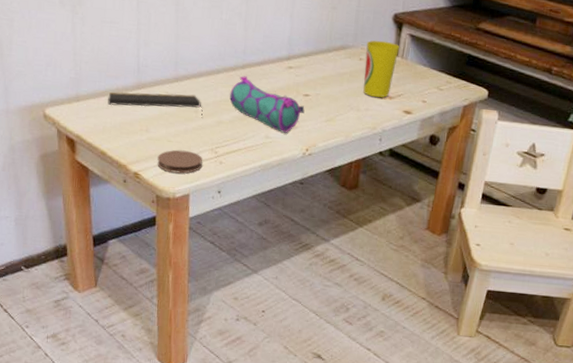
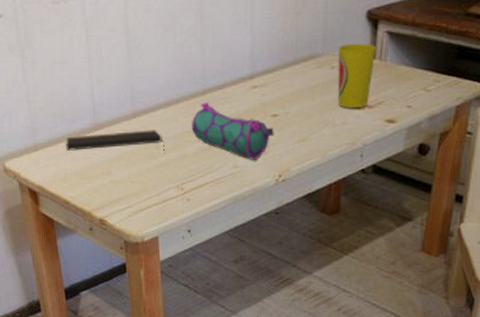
coaster: present [157,149,203,174] -> none [122,190,170,215]

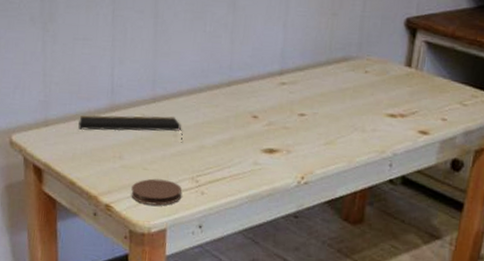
coaster: none [122,190,170,215] -> present [131,178,182,206]
pencil case: present [192,102,274,160] -> none [213,94,300,159]
cup: present [338,43,377,108] -> none [369,49,414,116]

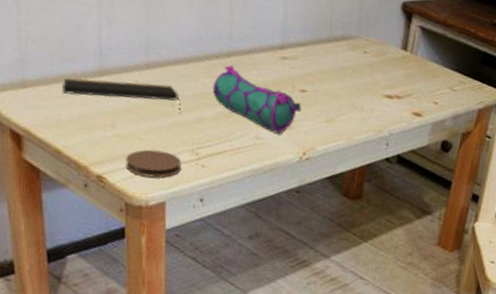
pencil case: none [213,94,300,159] -> present [213,65,301,134]

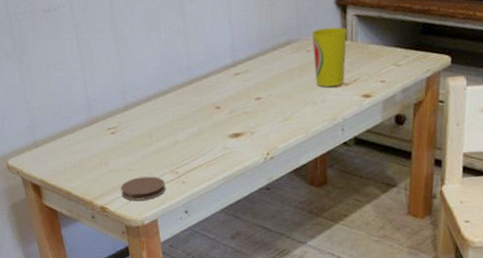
notepad: present [62,78,181,113] -> none [64,120,158,145]
pencil case: present [213,65,301,134] -> none [181,91,259,141]
cup: none [368,31,409,97] -> present [312,27,348,87]

